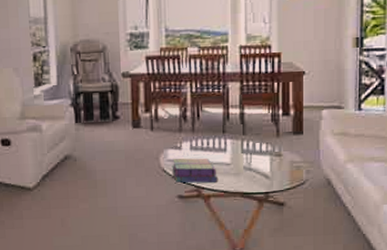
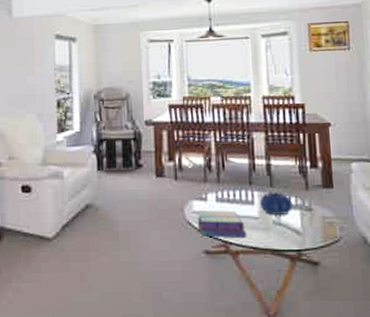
decorative bowl: none [232,140,263,161] -> present [259,192,293,215]

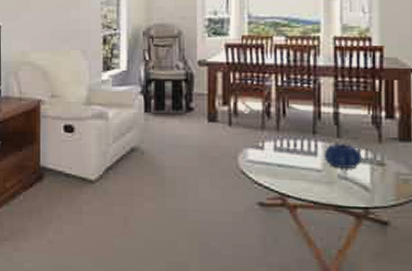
stack of books: present [197,210,247,239] -> none [252,159,307,192]

